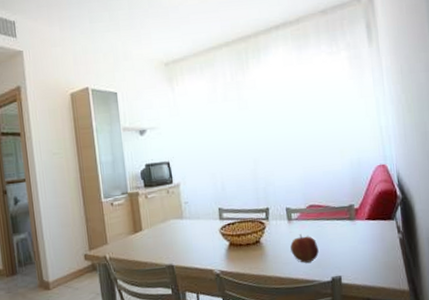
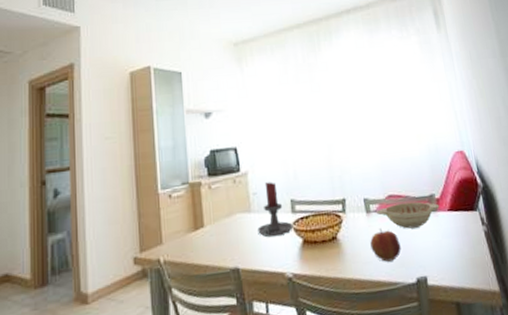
candle holder: none [189,192,221,240] -> present [257,182,293,237]
decorative bowl: none [297,211,358,235] -> present [376,201,440,229]

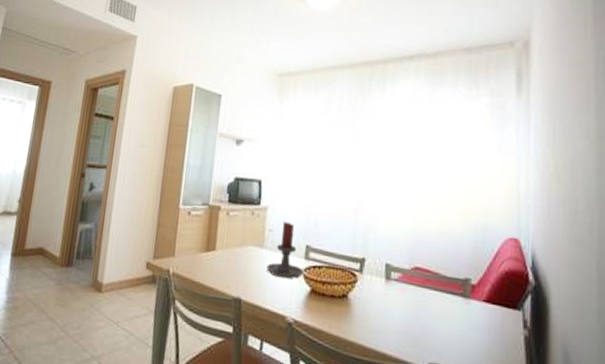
apple: present [370,228,401,262] -> none [383,299,418,338]
decorative bowl: present [376,201,440,229] -> none [396,278,474,311]

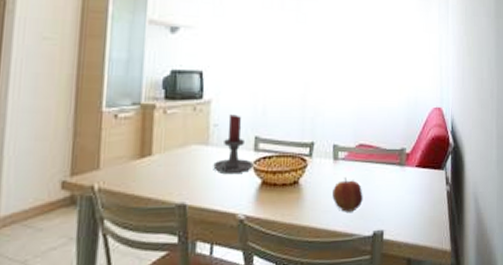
apple: none [383,299,418,338] -> present [332,177,363,212]

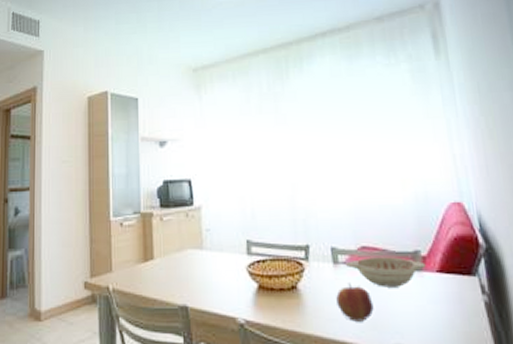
candle holder: present [213,114,254,173] -> none [209,219,248,277]
decorative bowl: none [343,154,408,181] -> present [345,257,426,287]

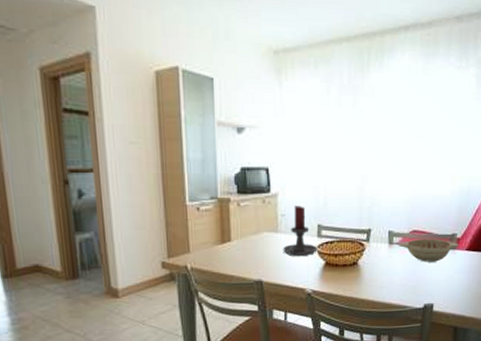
candle holder: none [209,219,248,277] -> present [283,206,318,256]
apple: present [336,283,374,322] -> none [388,259,416,288]

